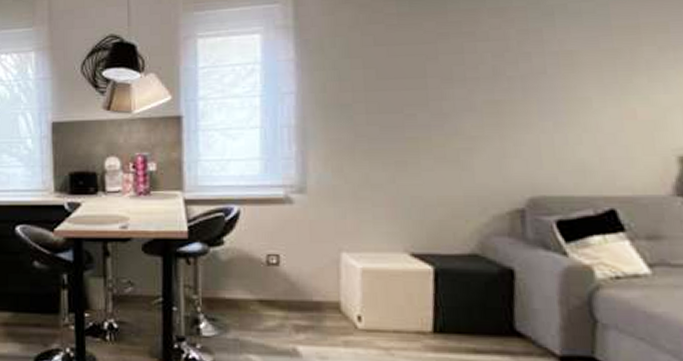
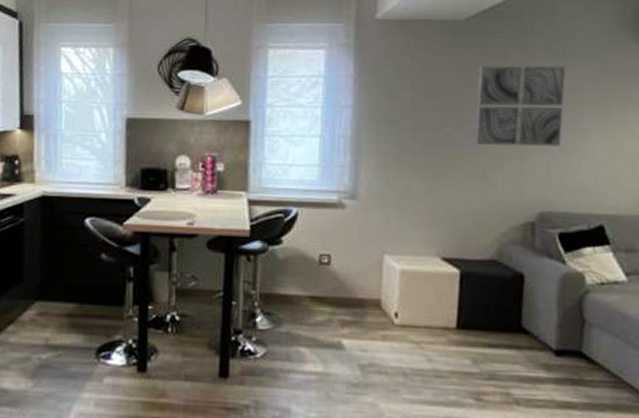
wall art: none [443,27,555,126] -> present [475,66,566,146]

